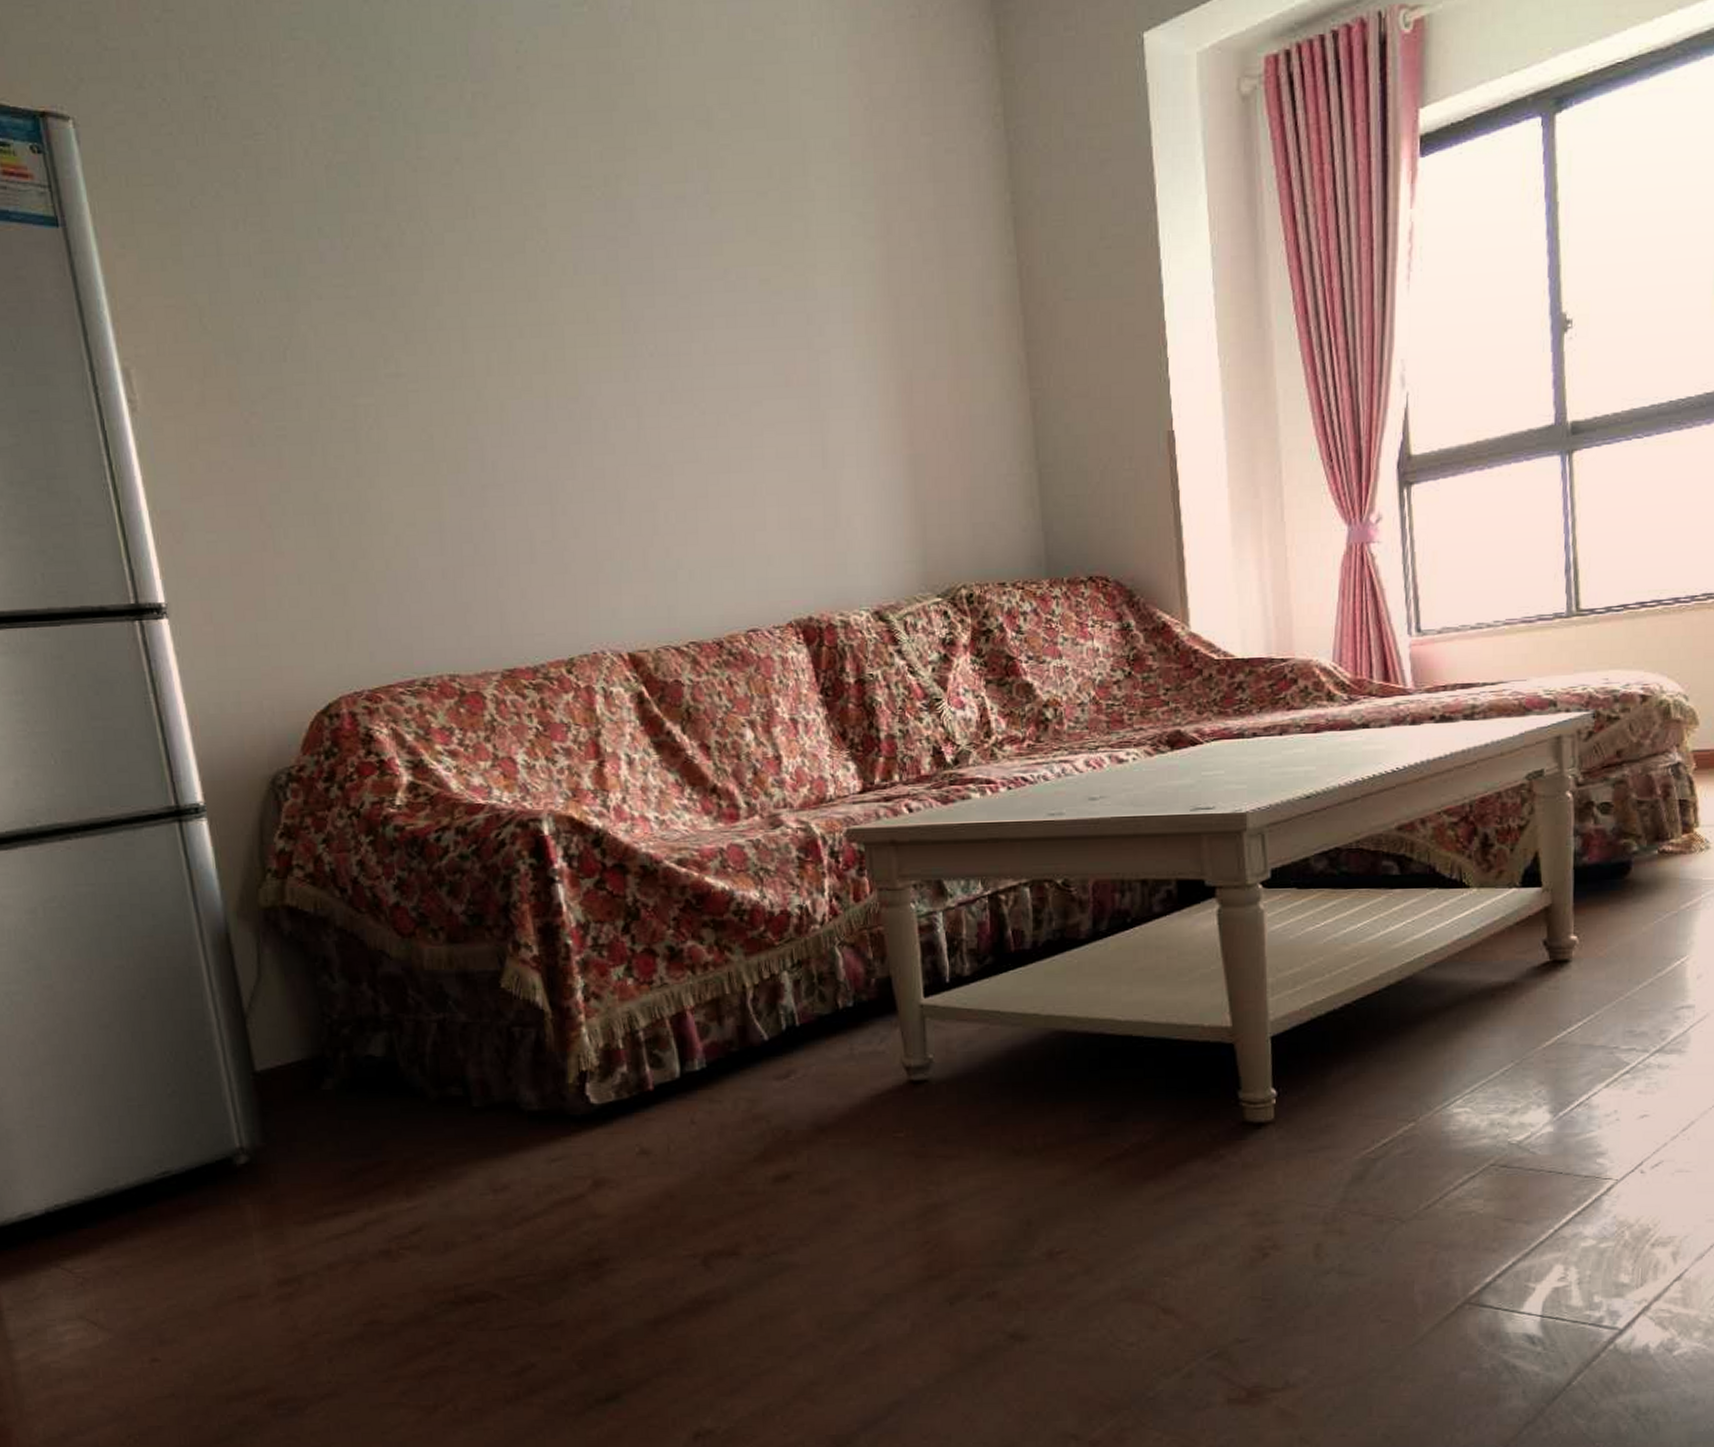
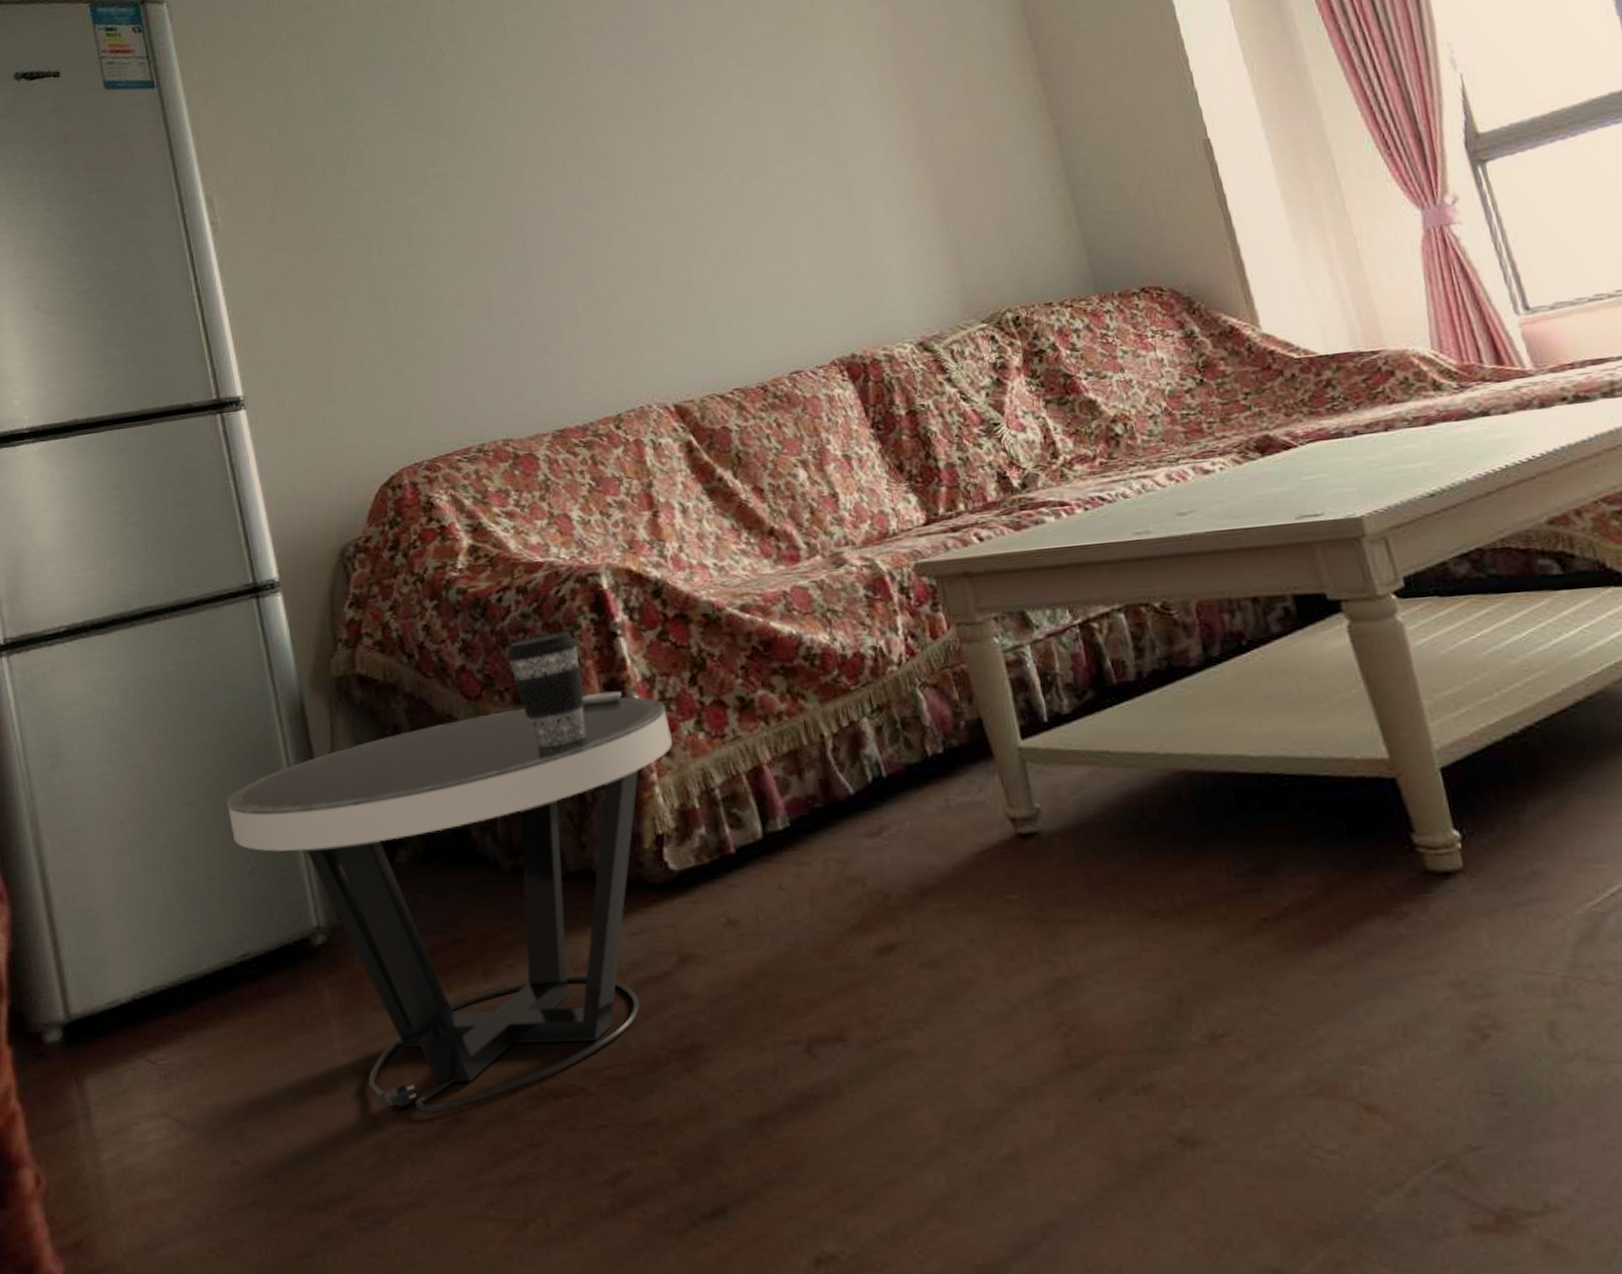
side table: none [146,935,601,1314] -> present [227,691,672,1111]
coffee cup: none [442,874,518,985] -> present [506,631,585,746]

